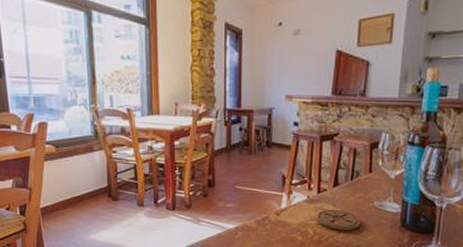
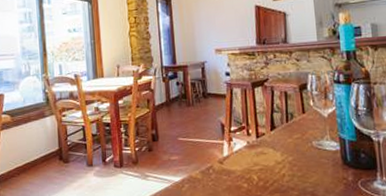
coaster: present [316,209,361,231] -> none [258,152,303,174]

